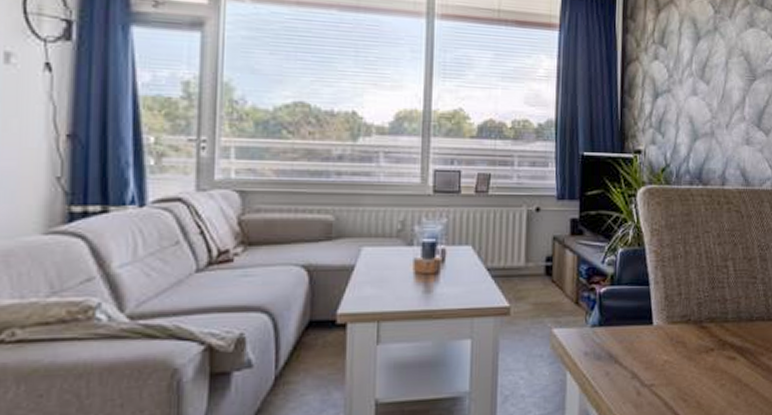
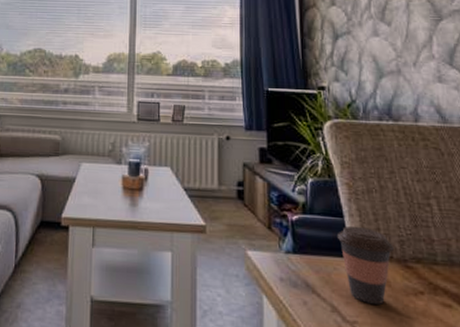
coffee cup: none [641,293,692,367] -> present [336,225,394,305]

